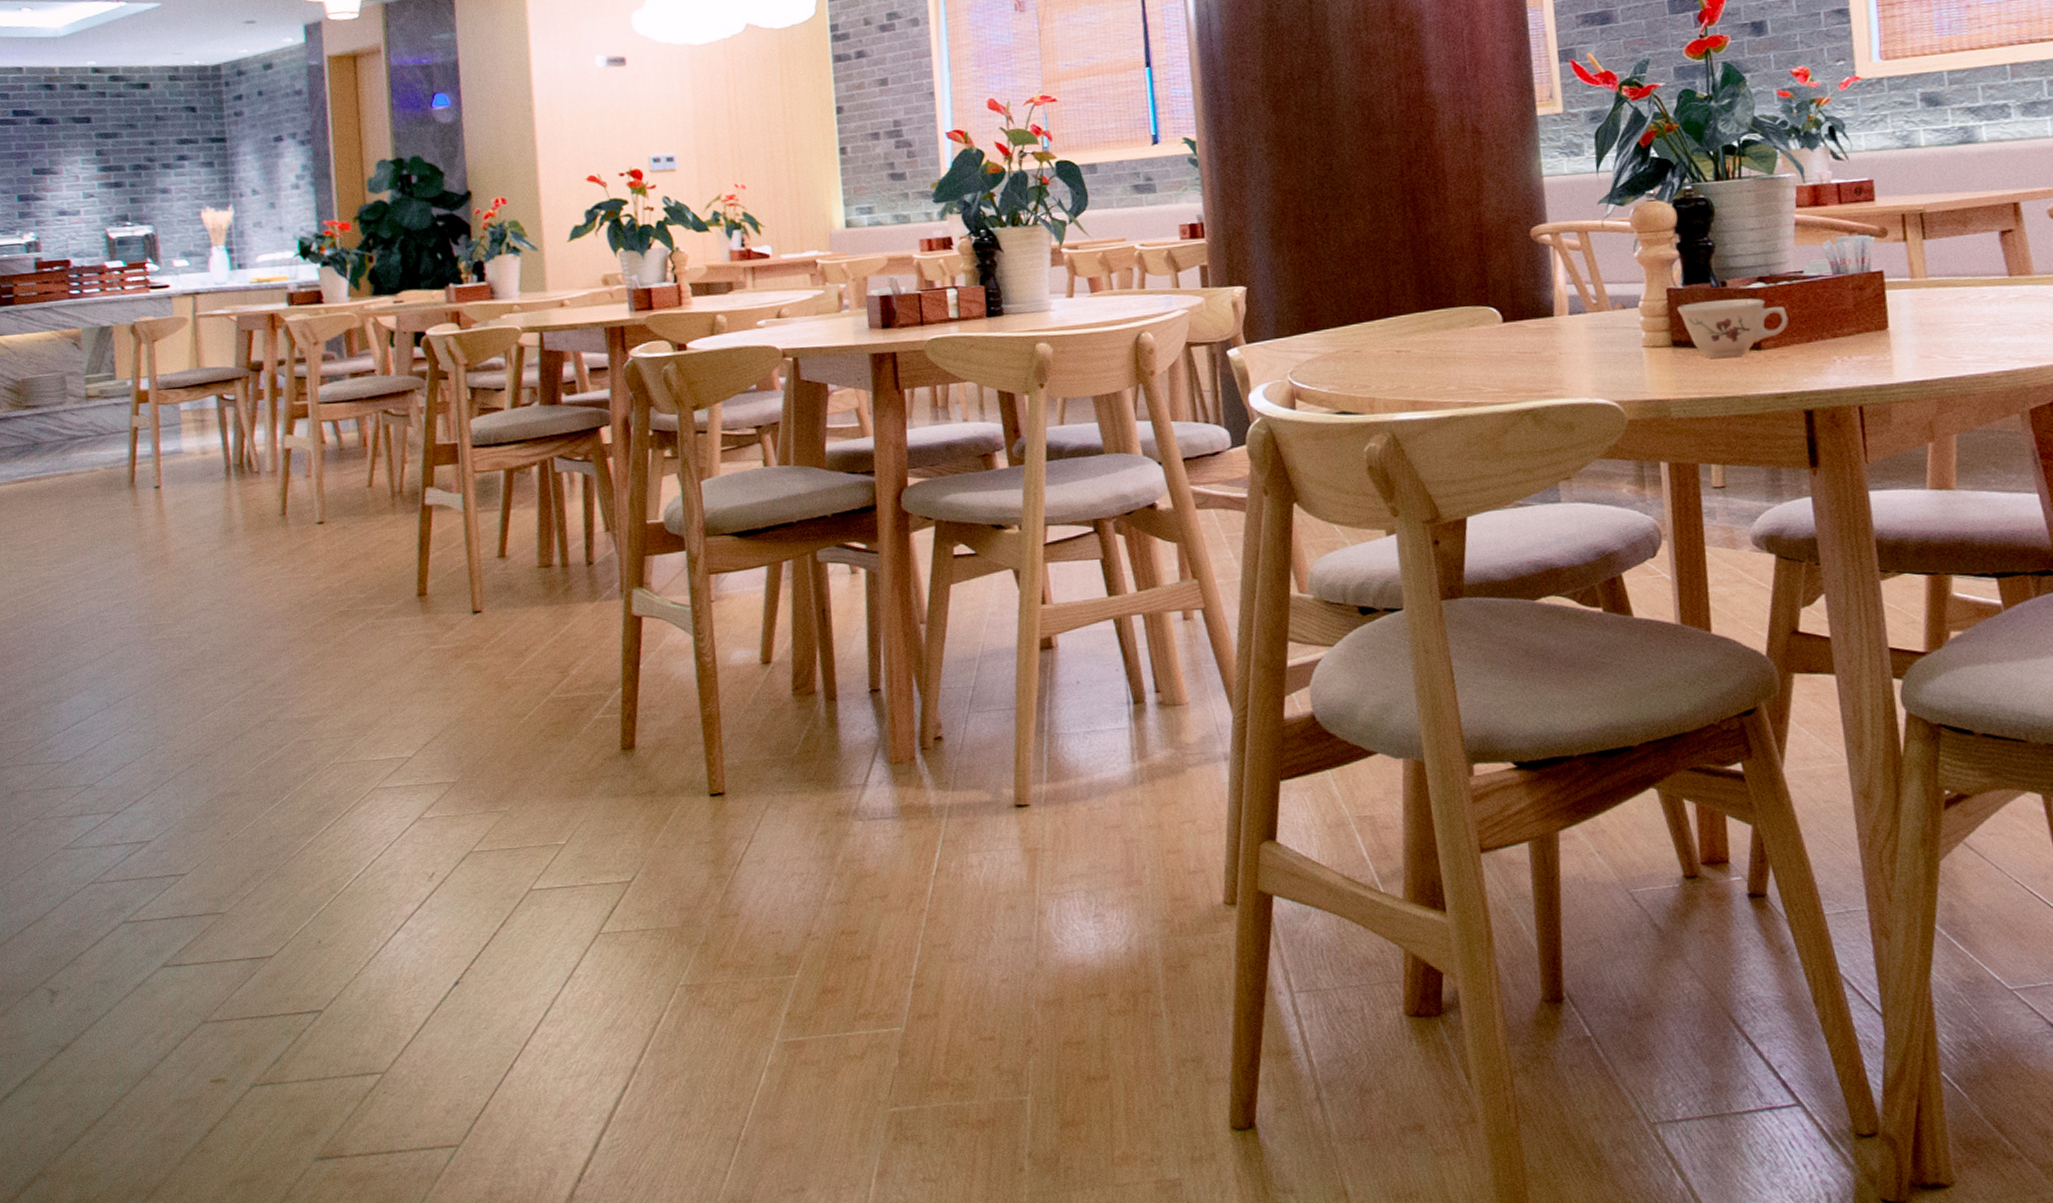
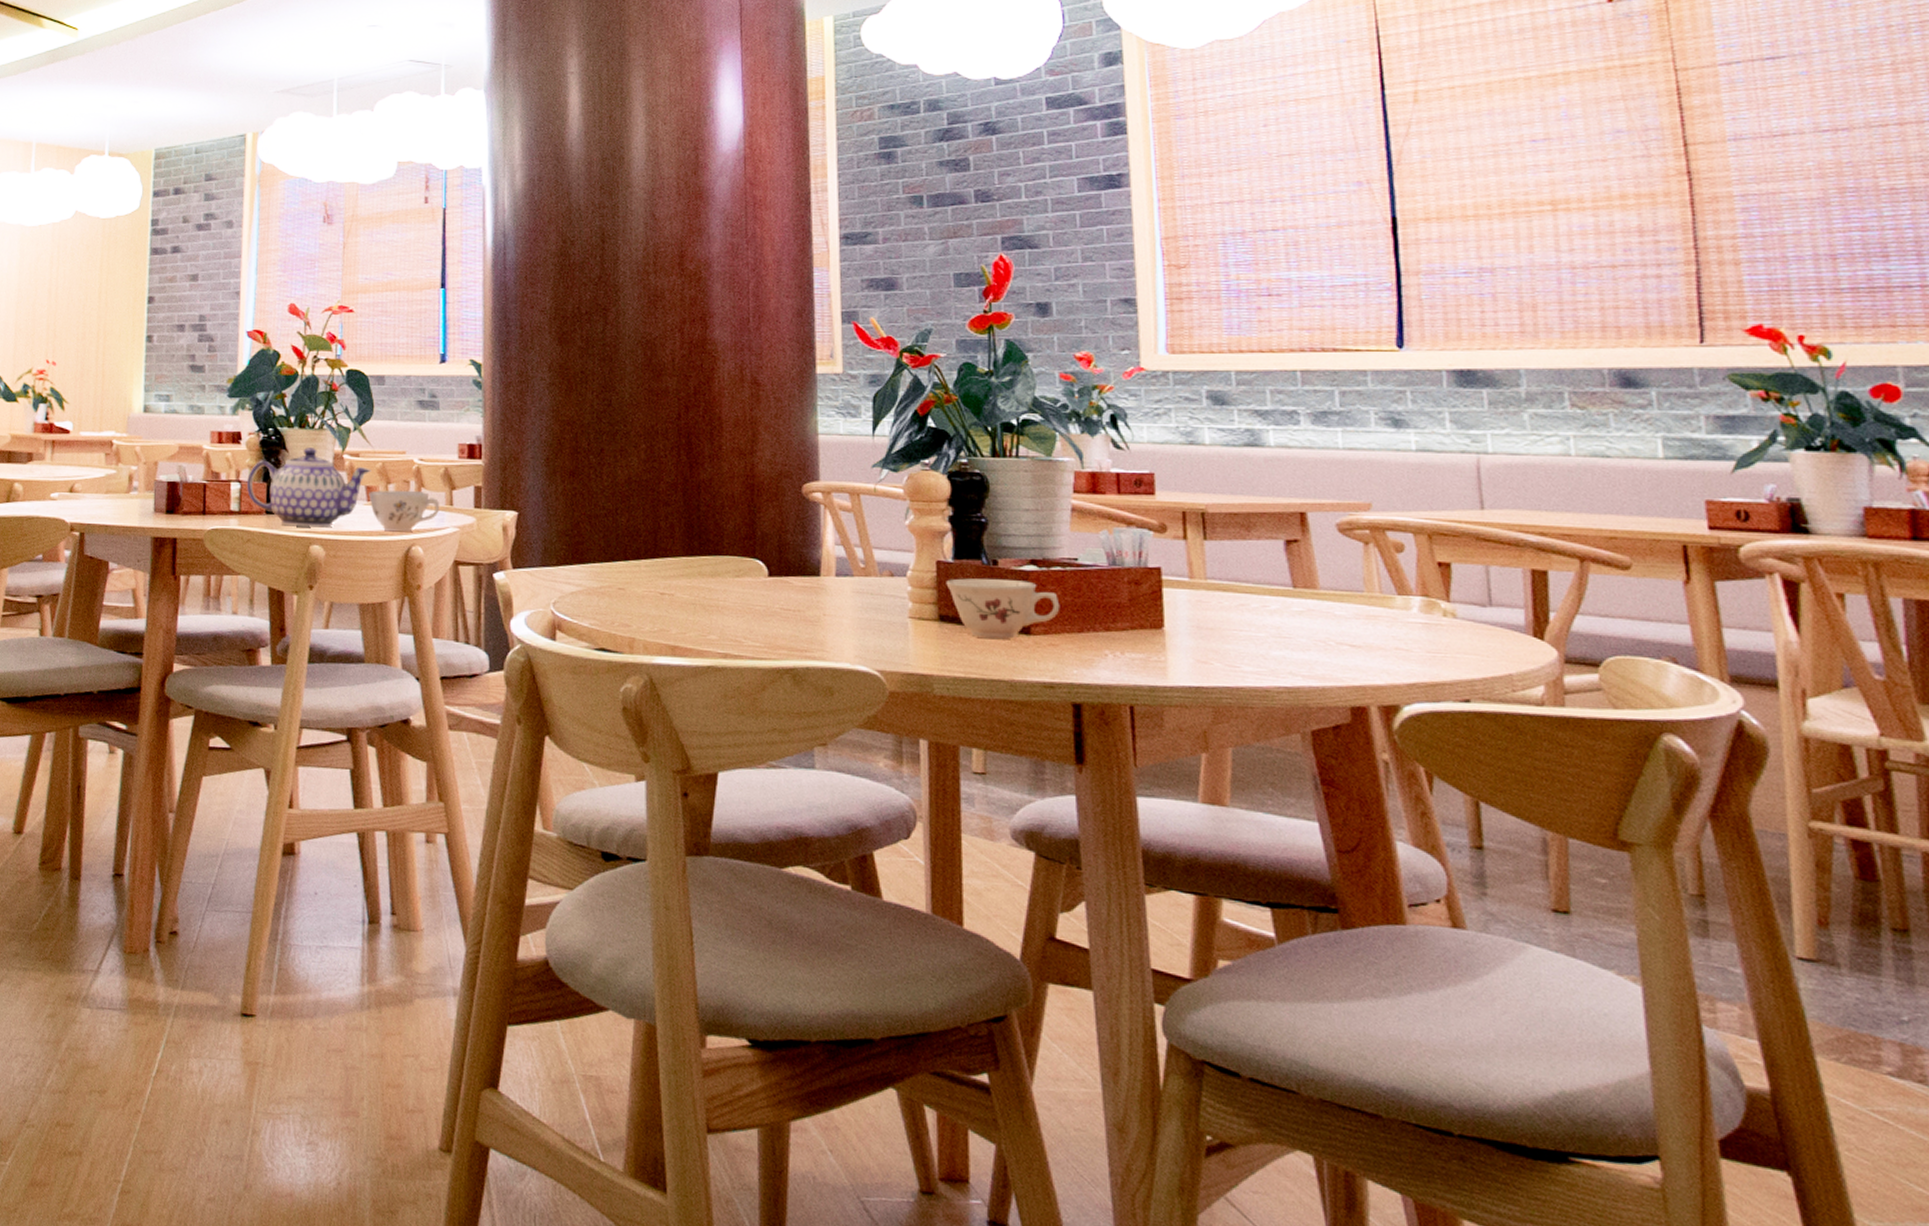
teapot: none [962,245,1092,327] -> present [246,447,372,528]
teacup: none [1091,276,1166,321] -> present [369,490,439,532]

